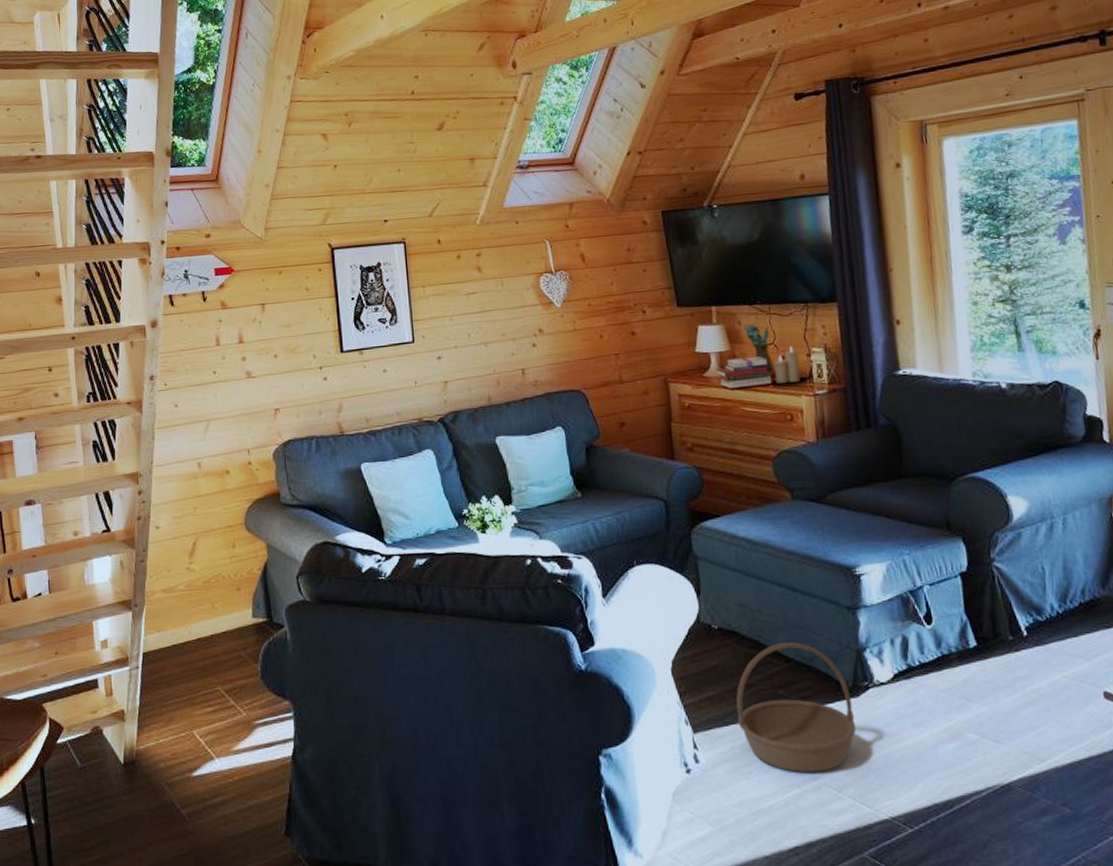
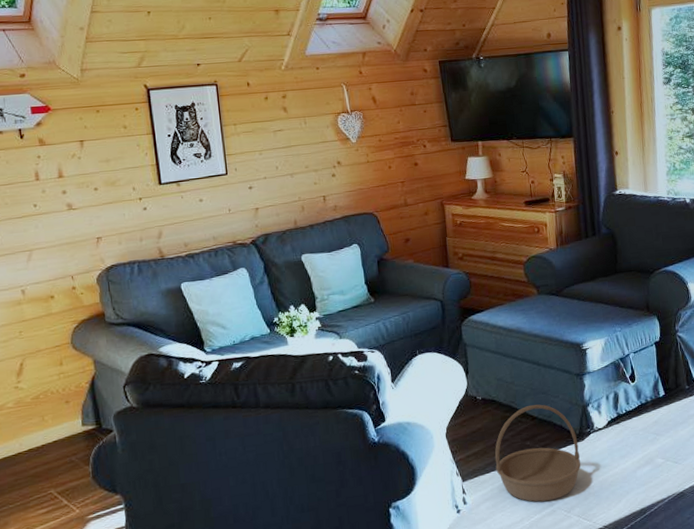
books: present [716,357,772,389] -> none [481,182,524,209]
vase: present [744,322,775,380] -> none [503,154,526,200]
candle: present [773,346,801,384] -> none [525,173,546,204]

